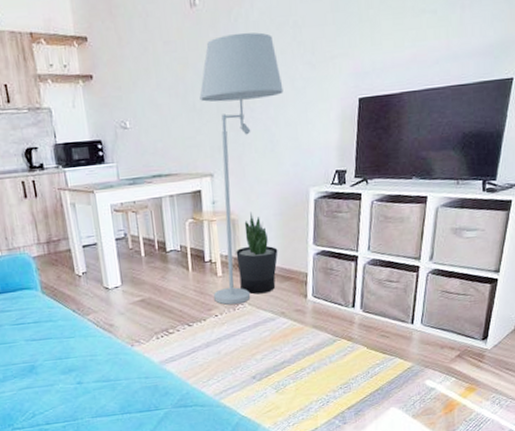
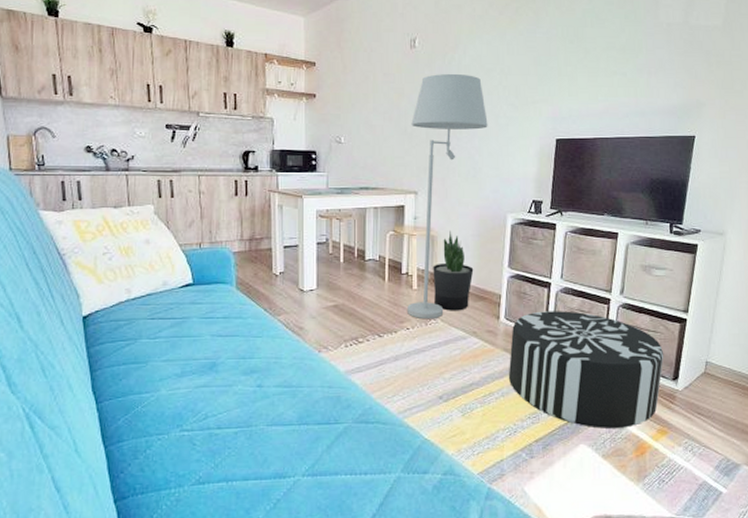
pouf: none [319,282,474,392] -> present [509,311,664,429]

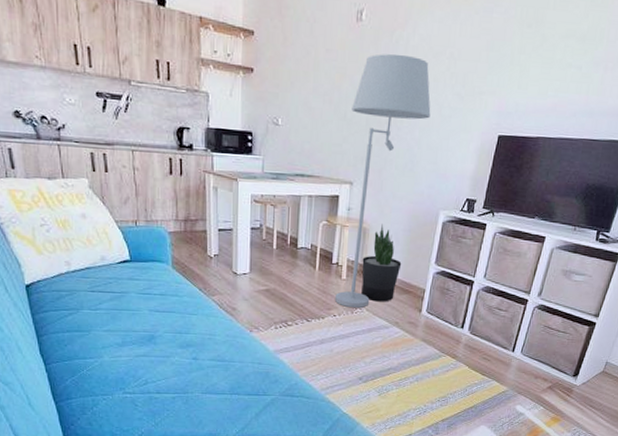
pouf: present [509,311,664,429] -> none [424,307,570,414]

